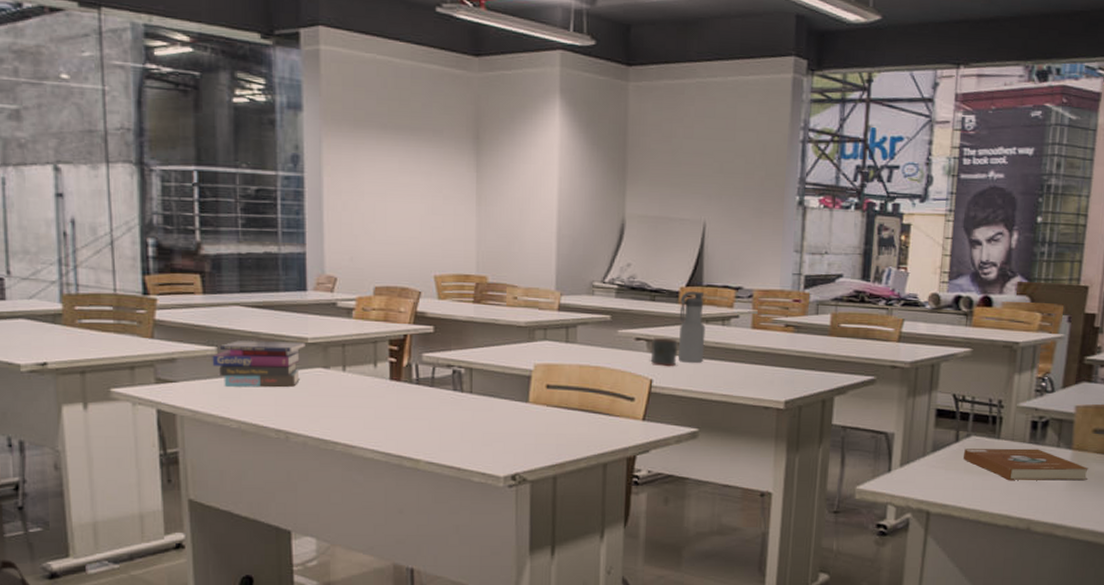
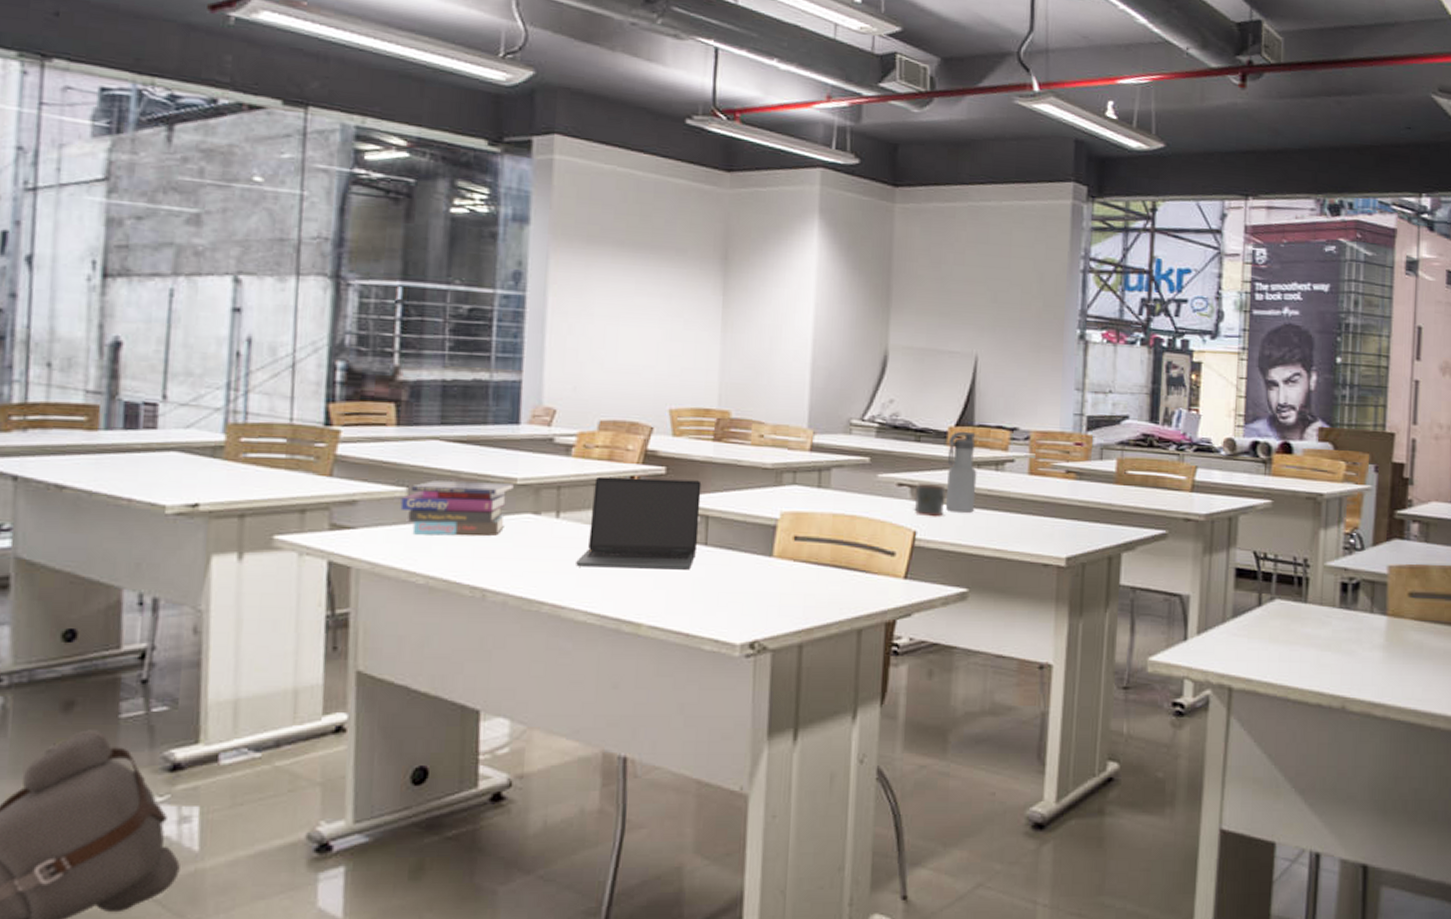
laptop: none [362,335,465,414] -> present [576,476,702,570]
book: present [964,448,1088,480] -> none [1268,613,1406,651]

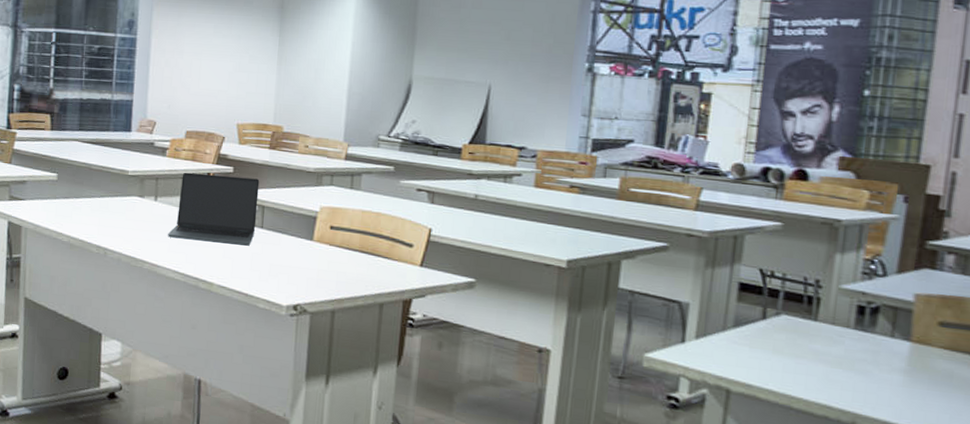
books: present [400,480,514,536] -> none [53,169,126,211]
mug: present [915,483,946,517] -> none [431,190,459,219]
water bottle: present [945,431,977,514] -> none [457,148,487,218]

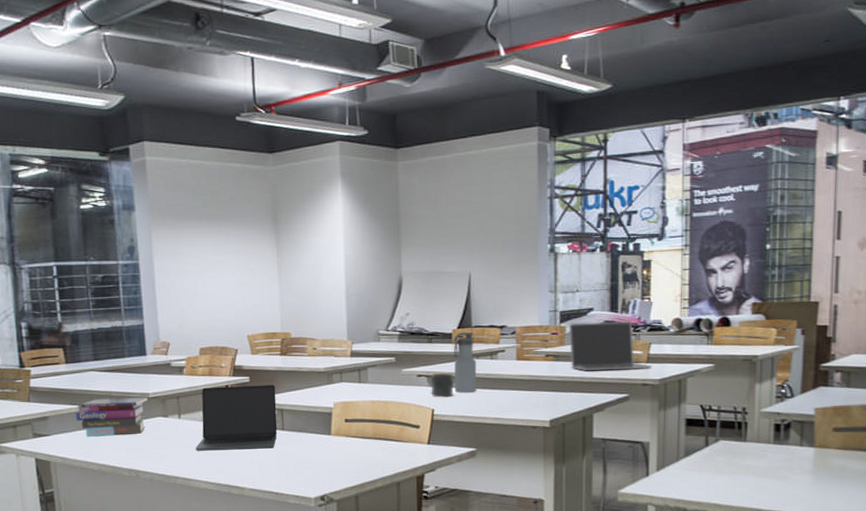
books: none [53,169,126,211] -> present [75,397,148,437]
mug: none [431,190,459,219] -> present [431,372,454,398]
water bottle: none [457,148,487,218] -> present [453,332,477,394]
laptop: none [599,153,701,219] -> present [568,321,652,371]

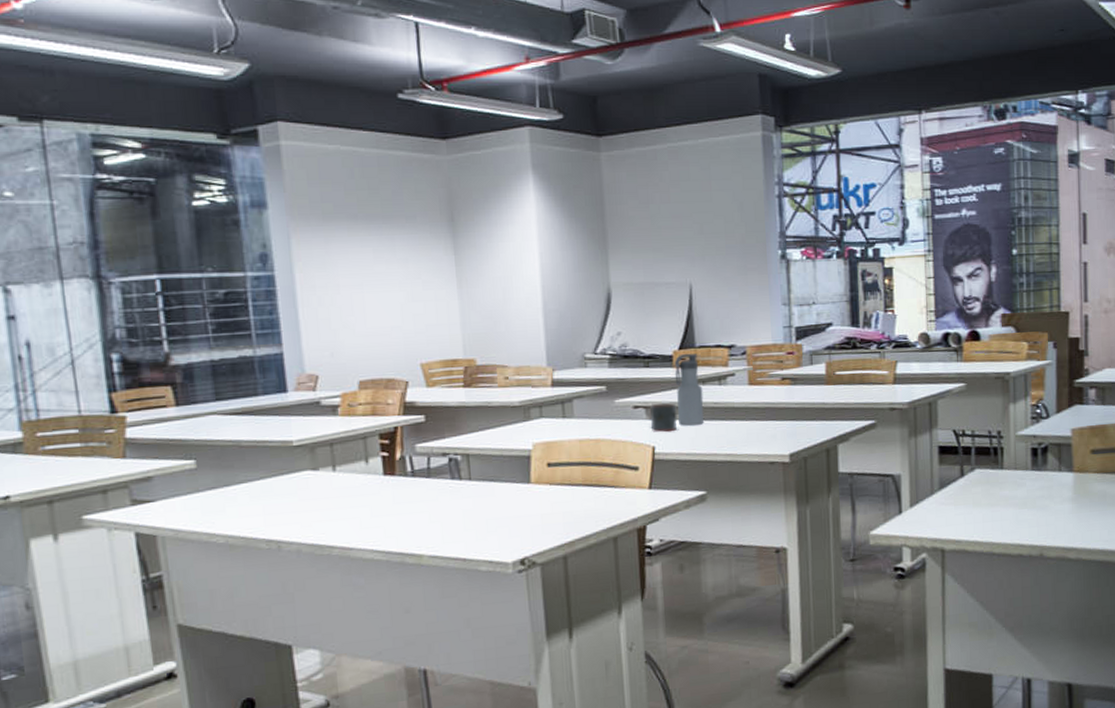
books: present [75,397,148,437] -> none [191,446,291,501]
laptop: present [196,385,277,451] -> none [357,424,463,512]
laptop: present [568,321,652,371] -> none [806,336,899,396]

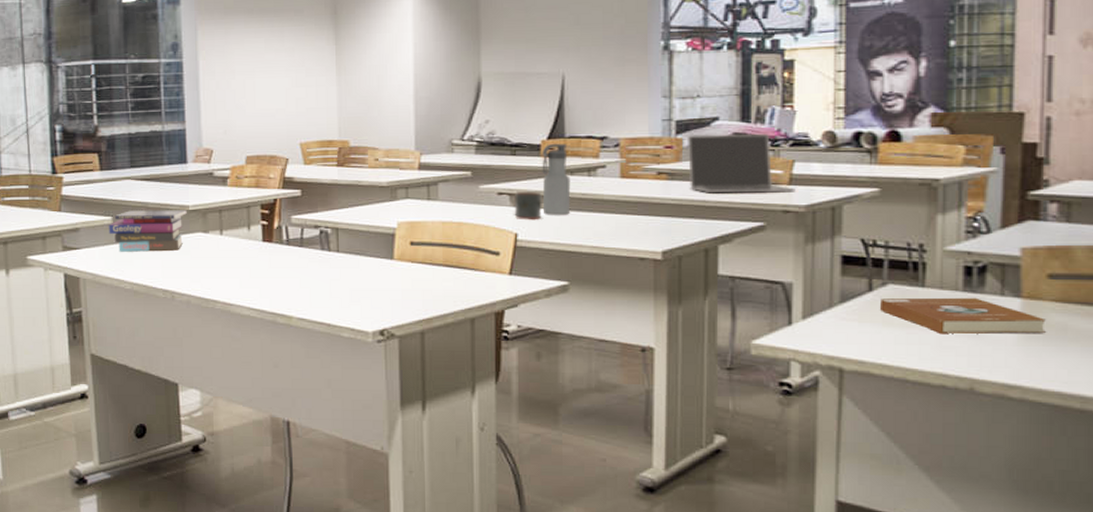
books: none [191,446,291,501] -> present [108,210,187,252]
laptop: none [806,336,899,396] -> present [687,133,796,194]
book: none [970,475,1091,509] -> present [880,297,1046,334]

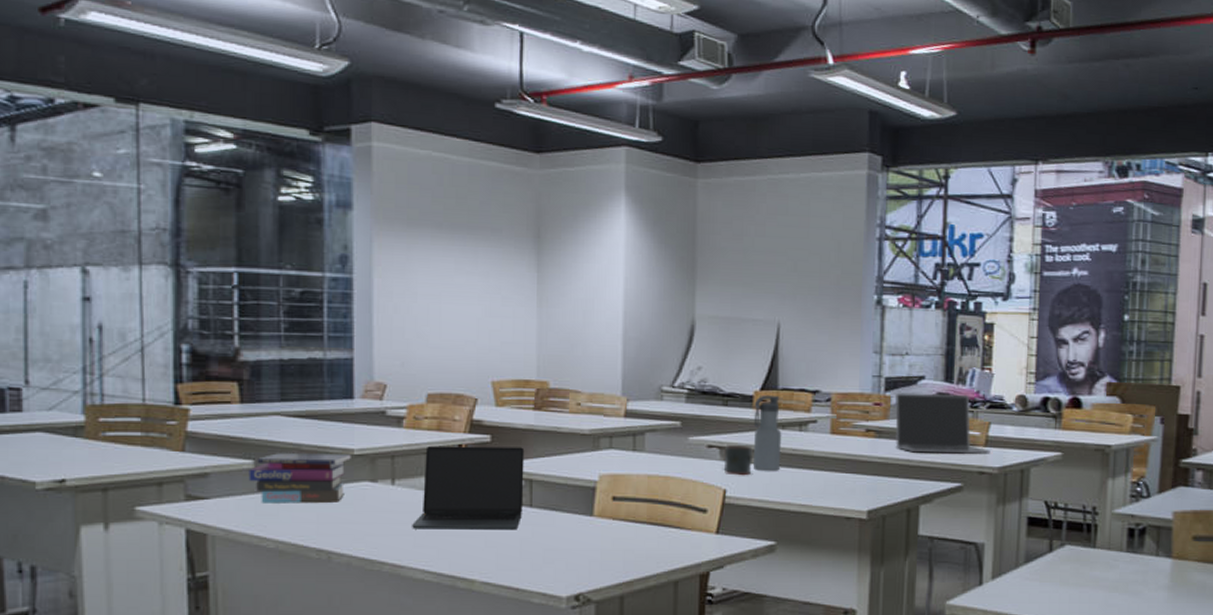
laptop: none [238,199,331,273] -> present [412,445,525,530]
book: present [880,297,1046,334] -> none [1058,558,1190,592]

